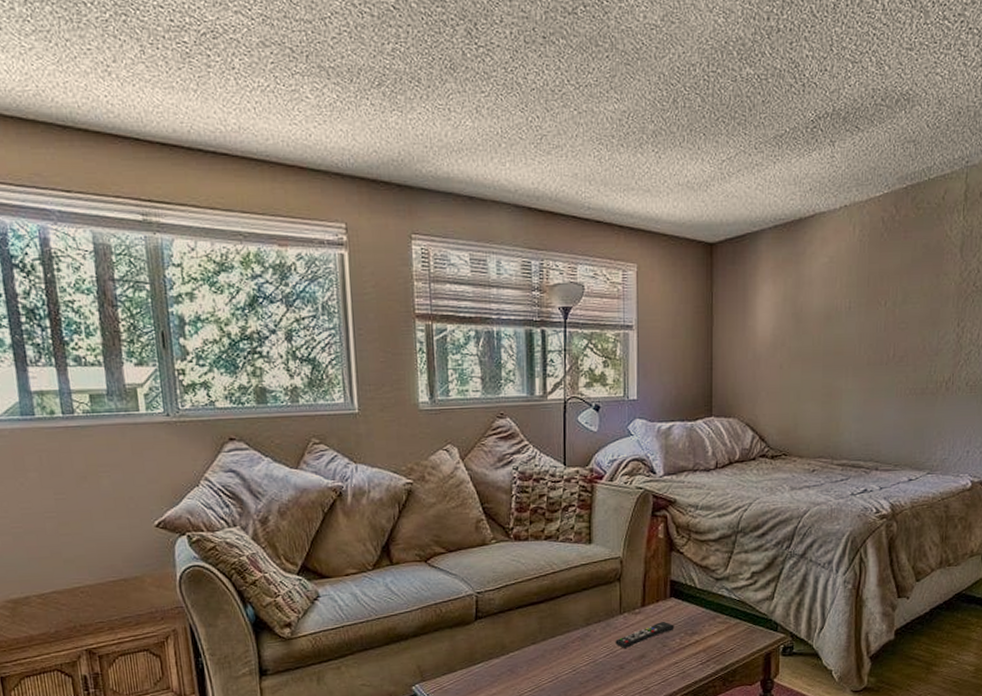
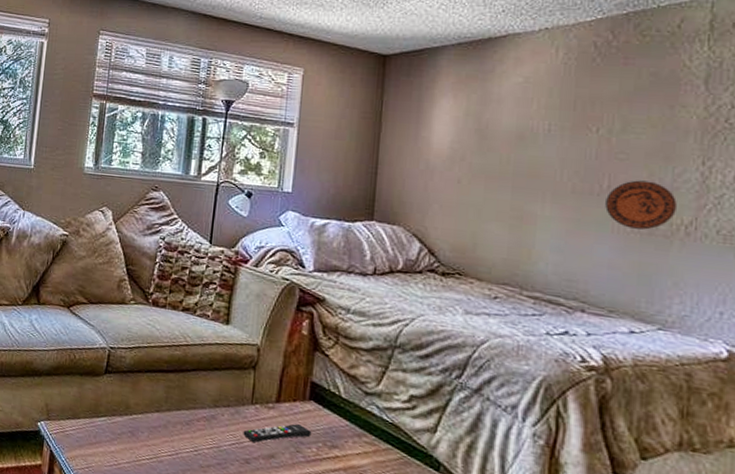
decorative plate: none [891,346,940,390] -> present [605,180,677,230]

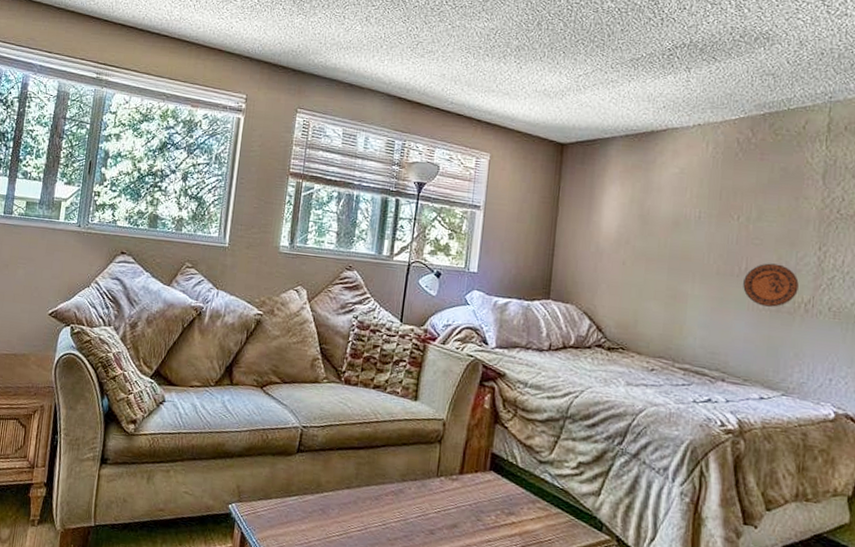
remote control: present [243,423,312,443] -> none [428,493,491,514]

